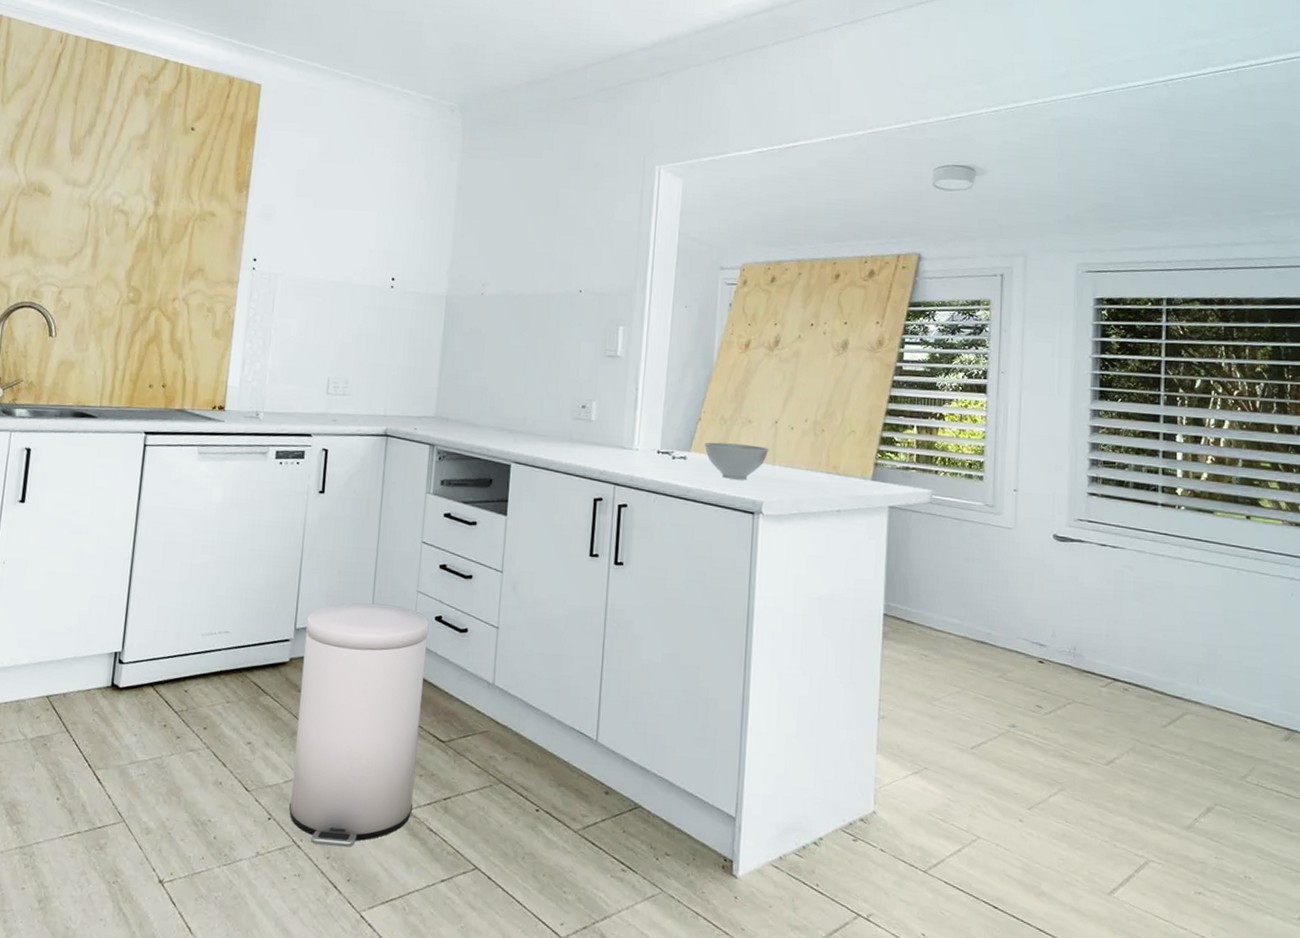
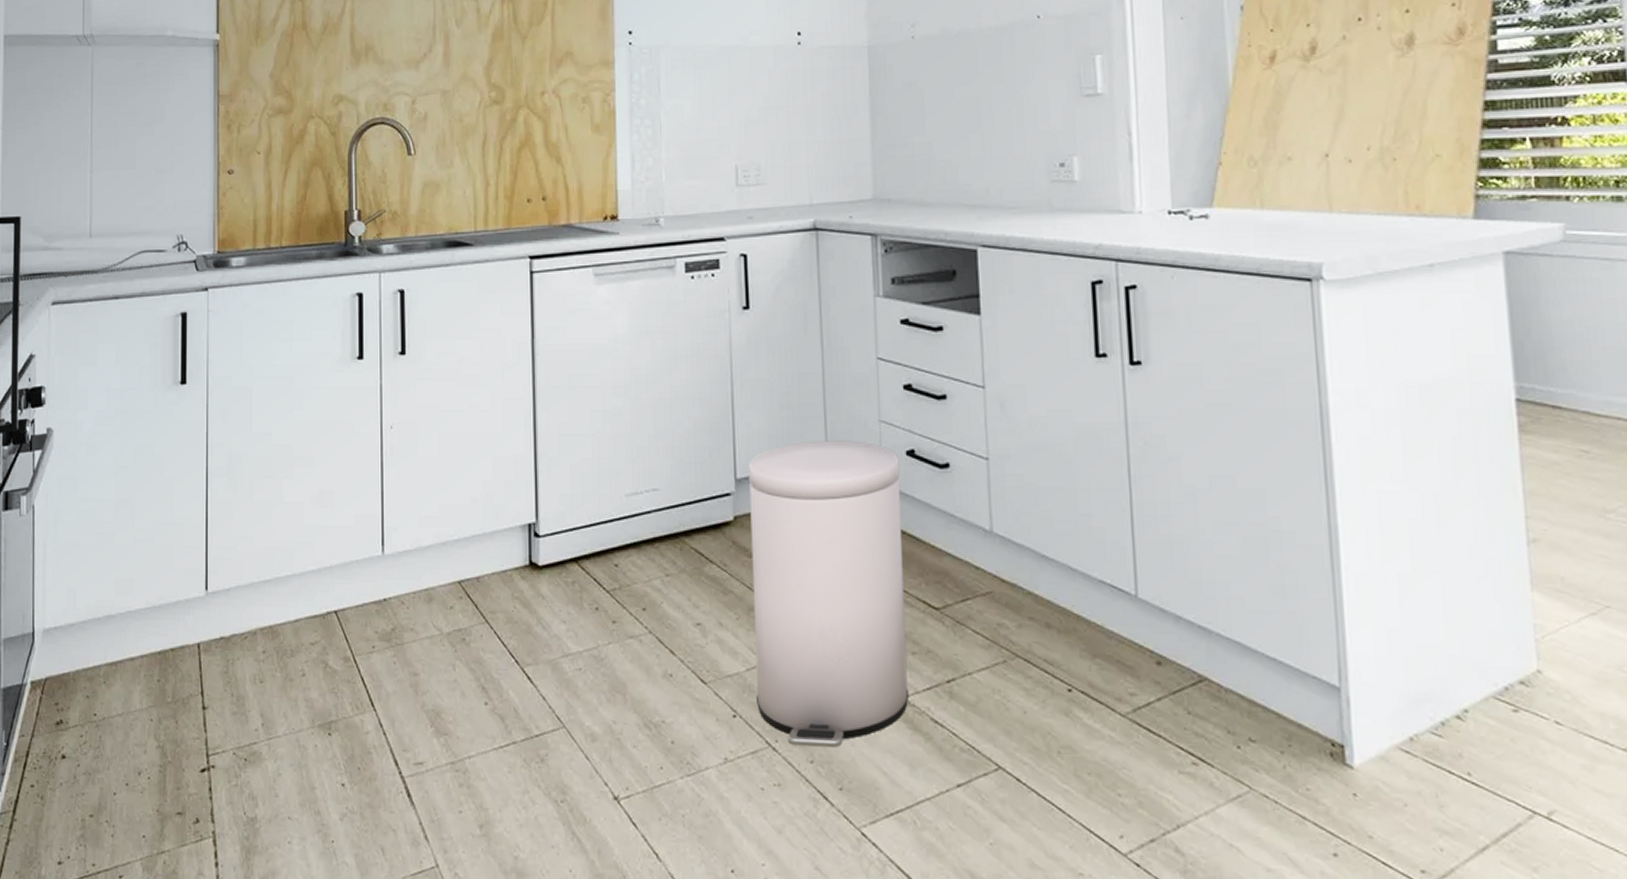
bowl: present [704,442,769,480] -> none [1231,189,1322,238]

